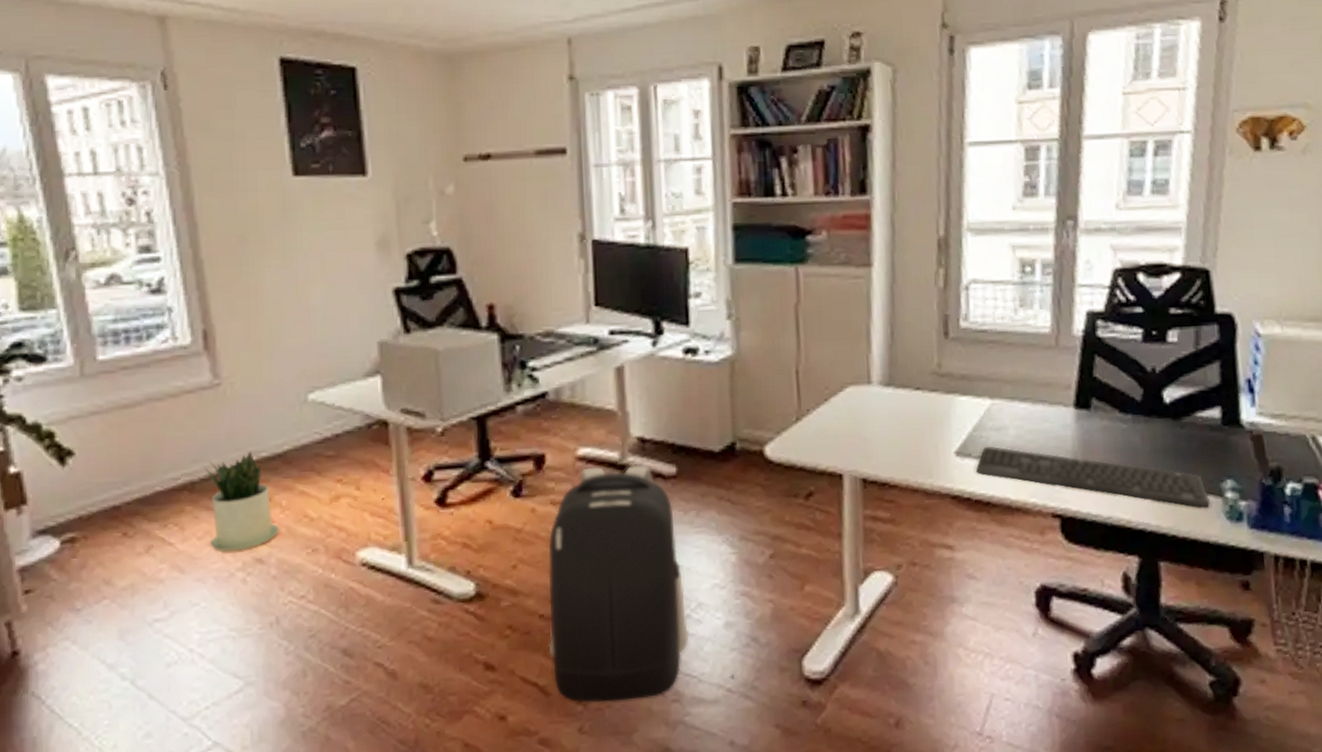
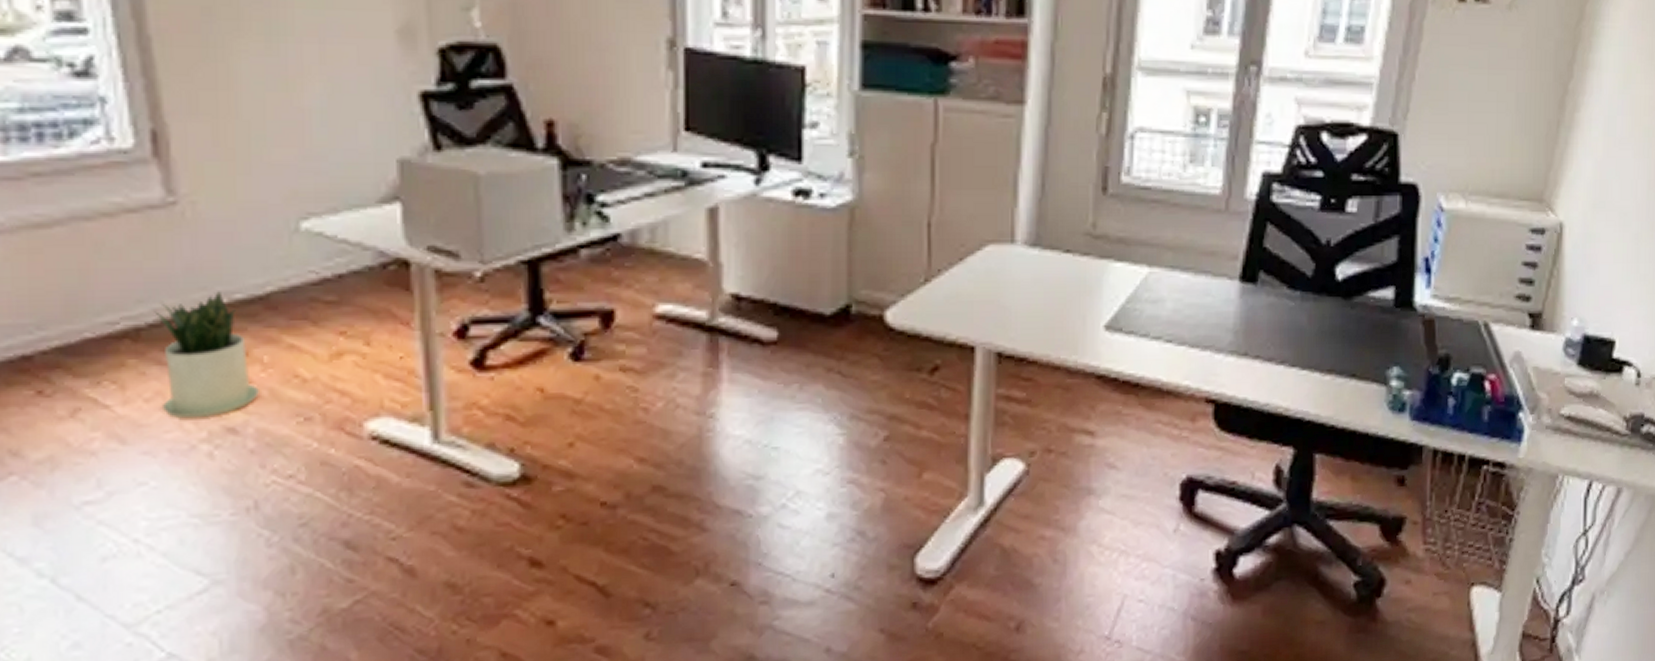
backpack: present [548,464,690,702] -> none [611,326,784,604]
computer keyboard: present [975,445,1211,508] -> none [1125,320,1374,397]

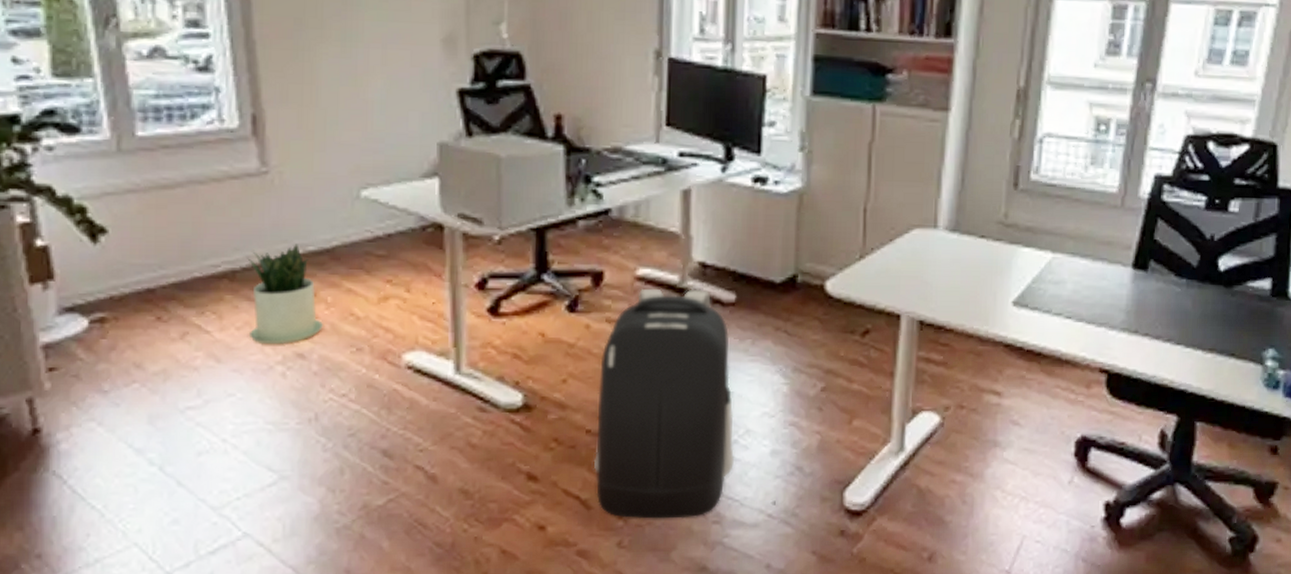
backpack: none [611,326,784,604] -> present [593,288,735,519]

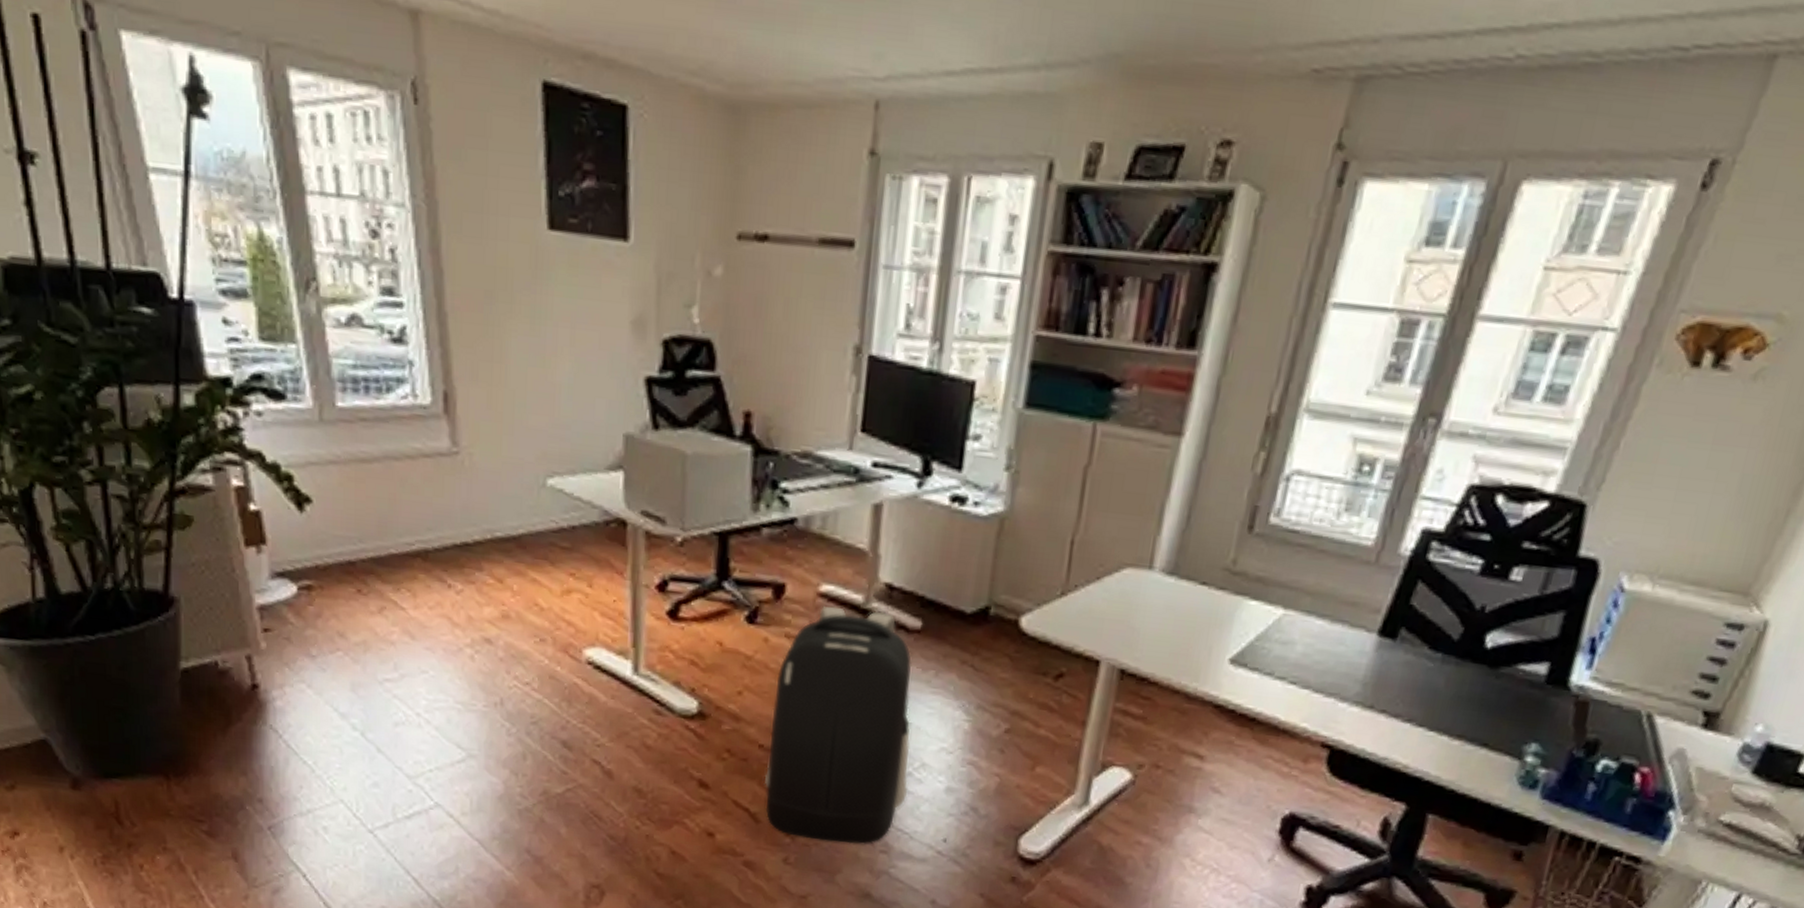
planter: present [247,244,323,345] -> none [439,528,509,628]

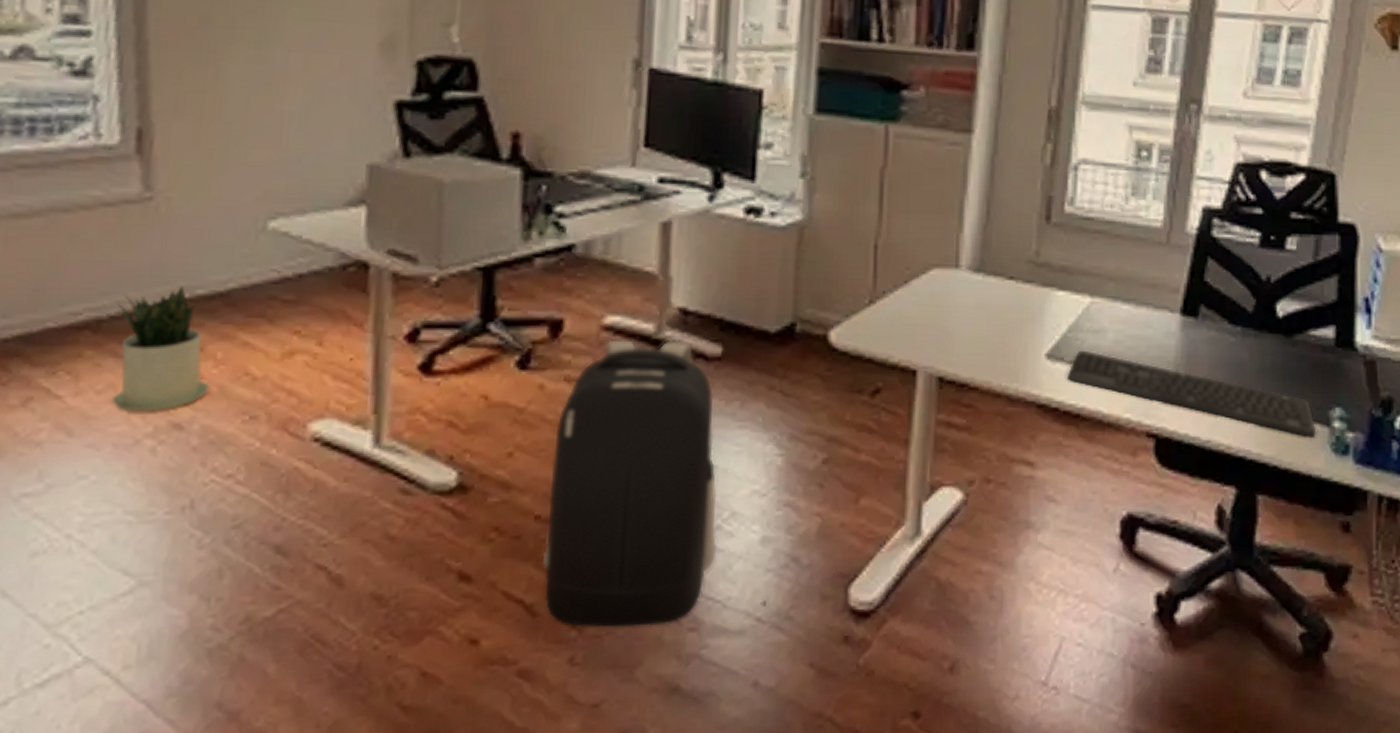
planter: none [439,528,509,628] -> present [113,286,209,413]
computer keyboard: none [1248,658,1506,768] -> present [1066,350,1317,437]

